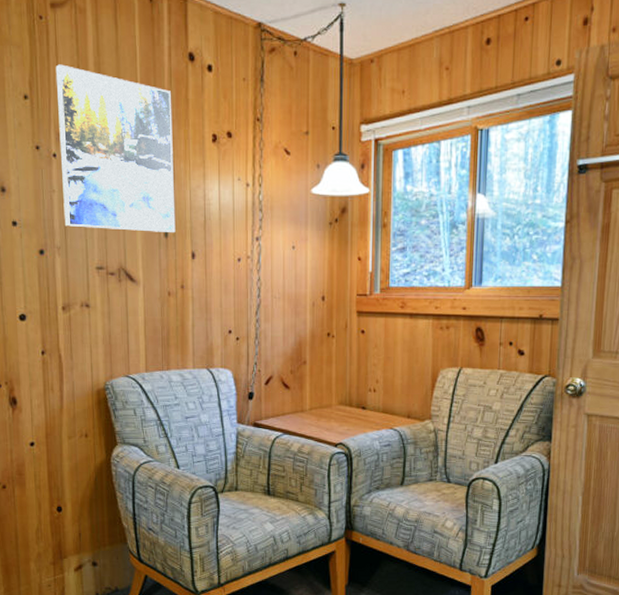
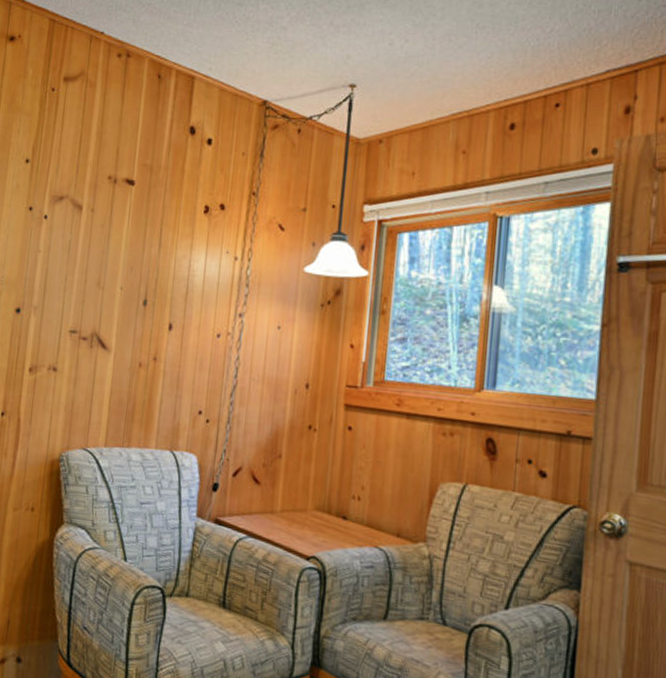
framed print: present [55,64,176,233] -> none [44,132,168,302]

